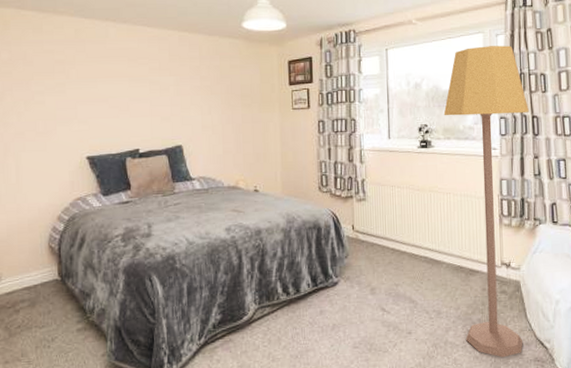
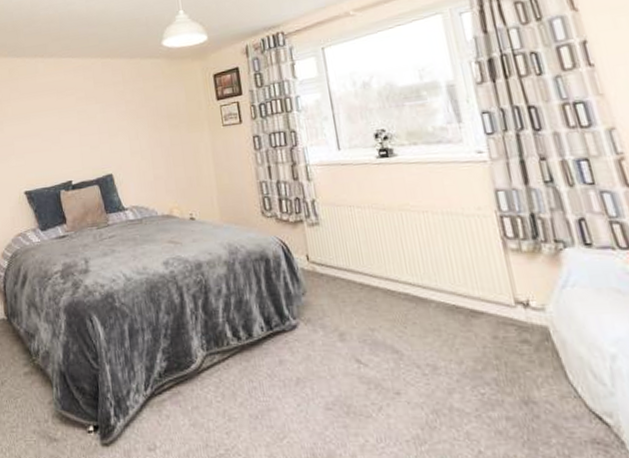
lamp: present [443,45,529,358] -> none [404,23,570,435]

